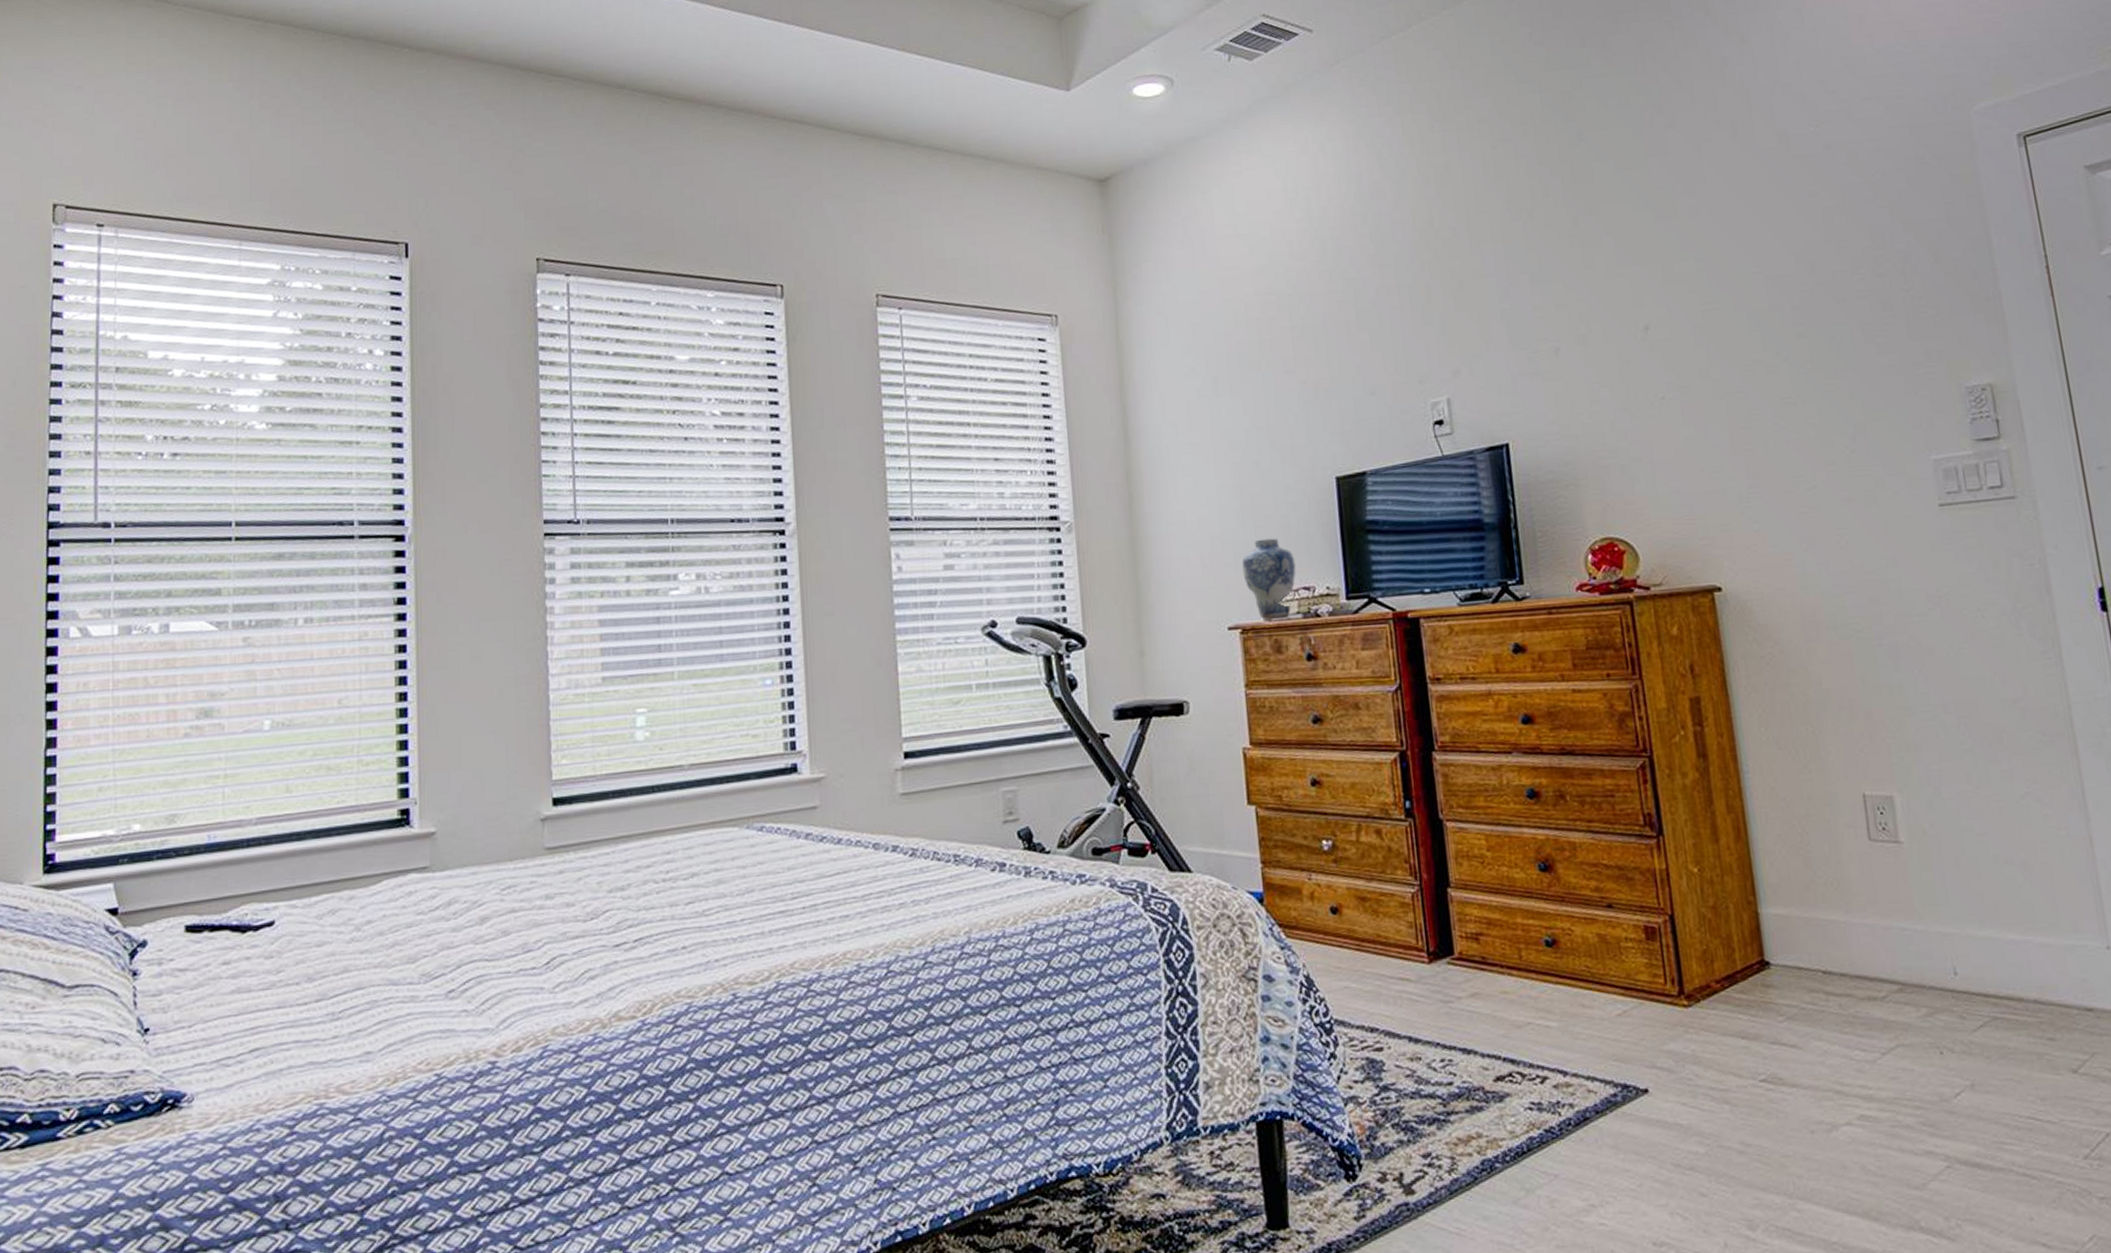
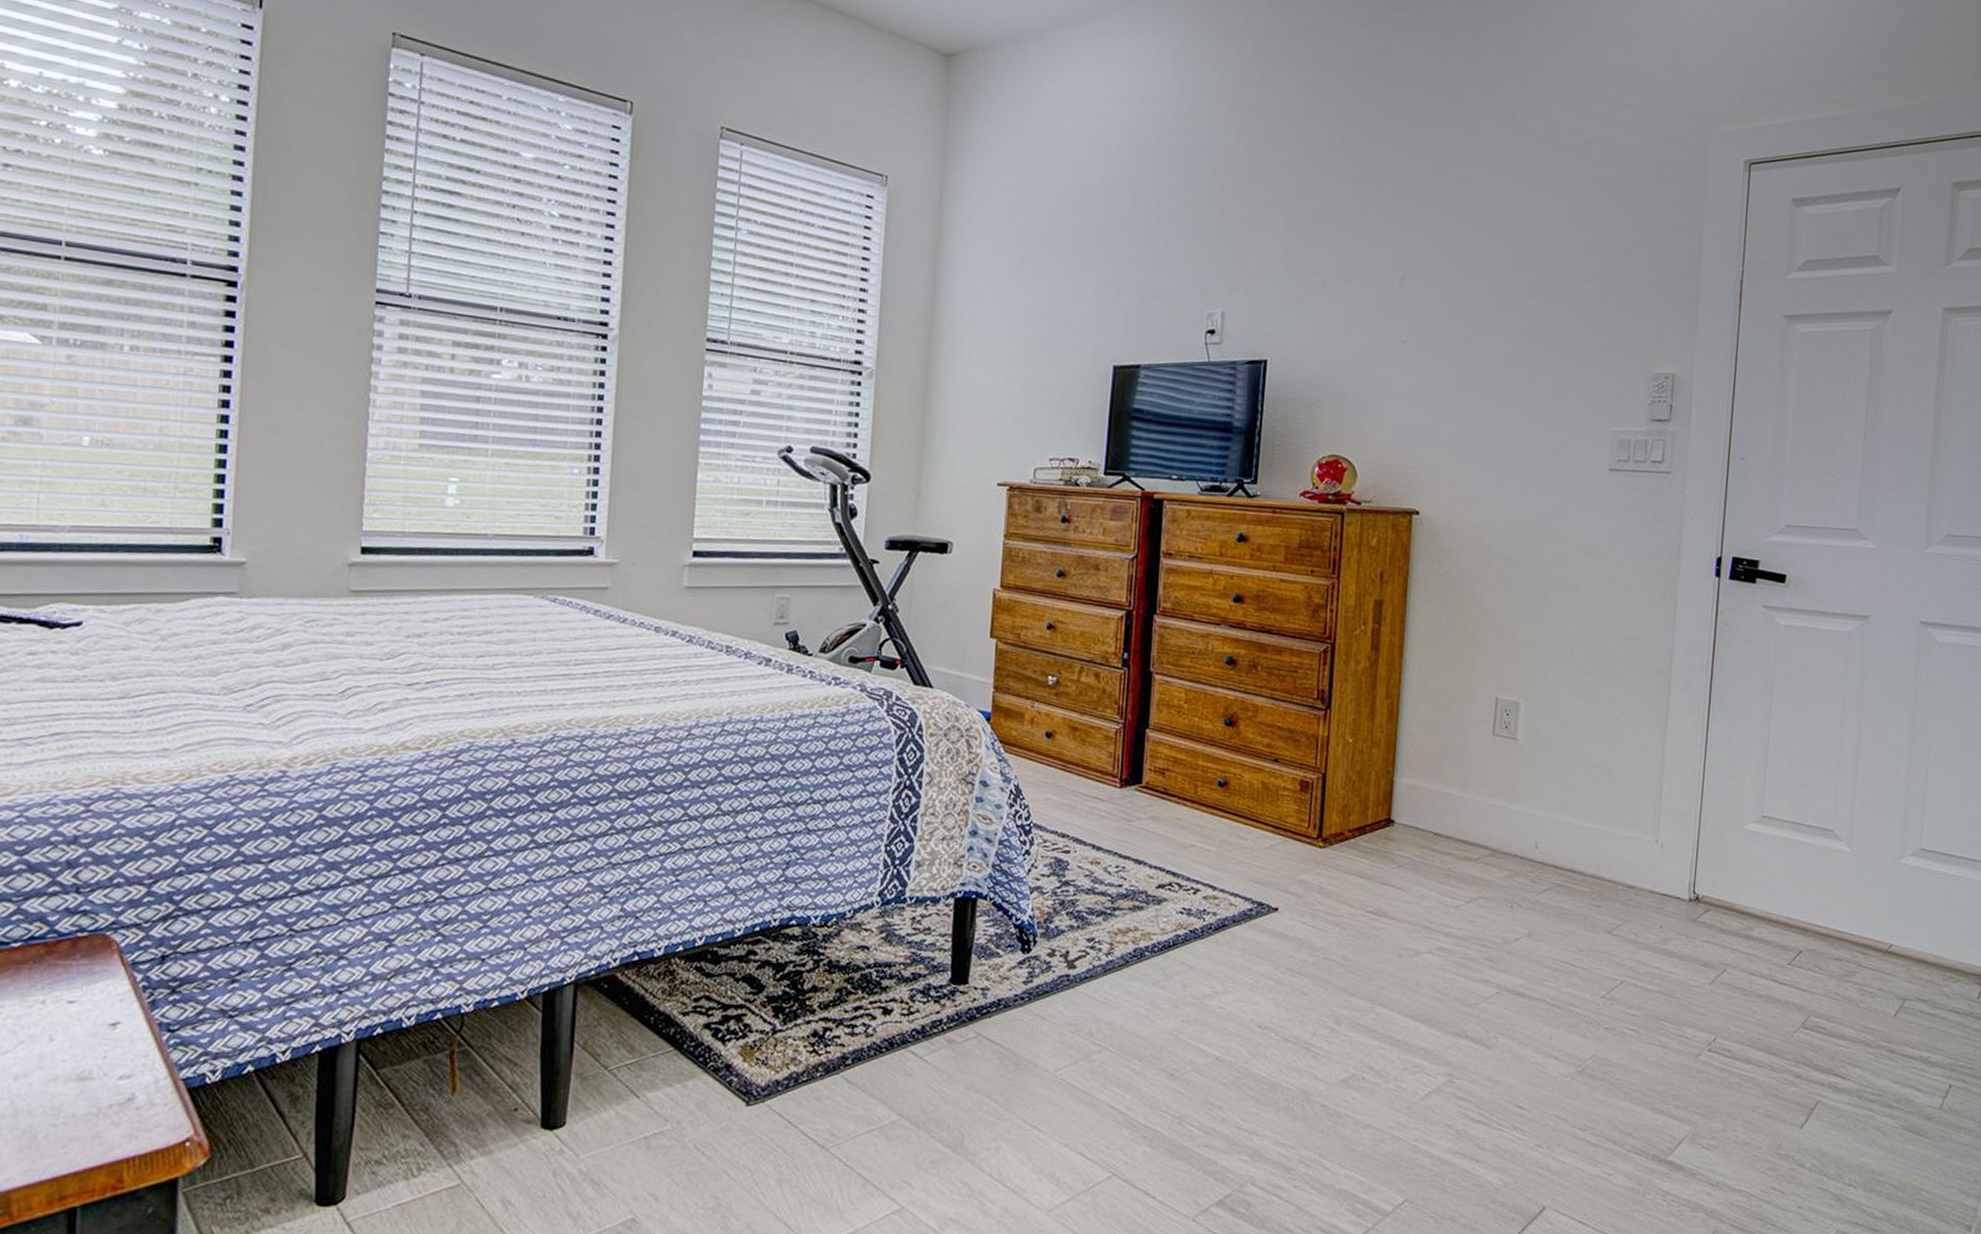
vase: present [1241,538,1296,620] -> none [1018,410,1066,483]

